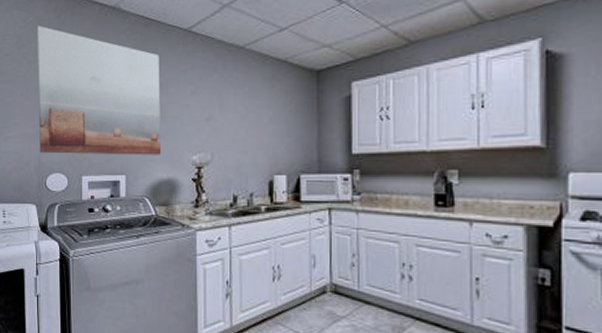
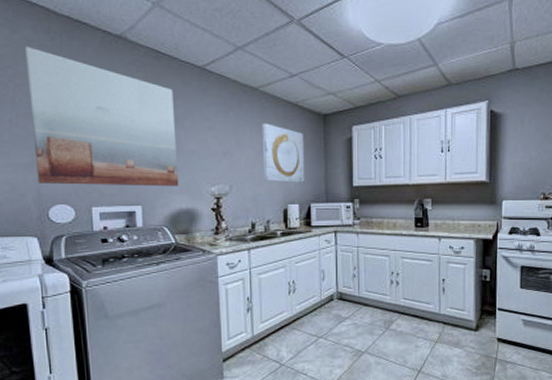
wall art: none [247,84,294,150] -> present [262,123,305,183]

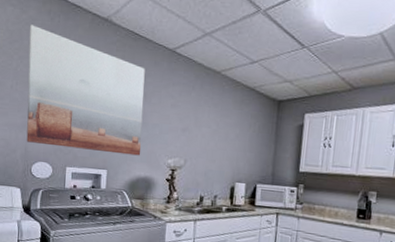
wall art: present [262,123,305,183] -> none [216,105,257,164]

